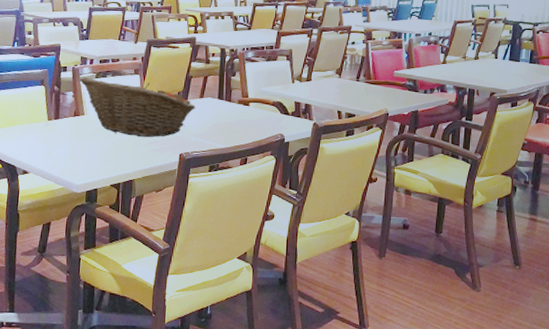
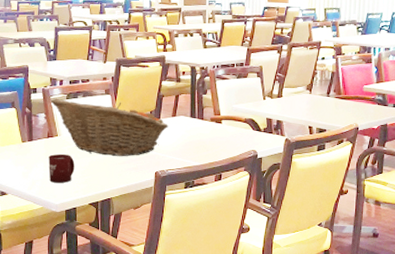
cup: none [72,133,99,163] -> present [48,154,75,183]

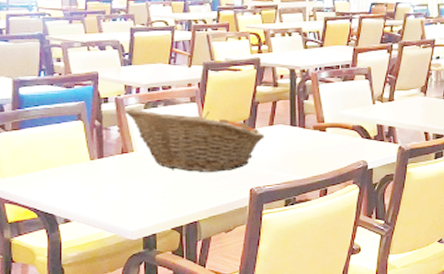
cup: present [48,154,75,183] -> none [122,173,154,206]

